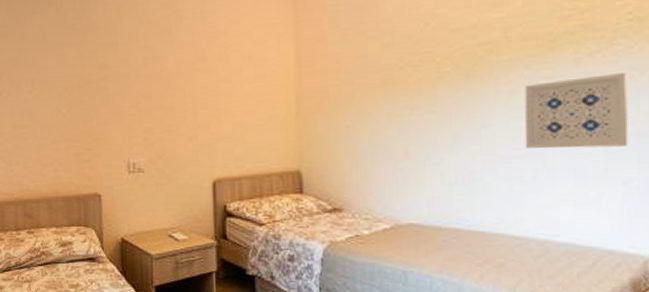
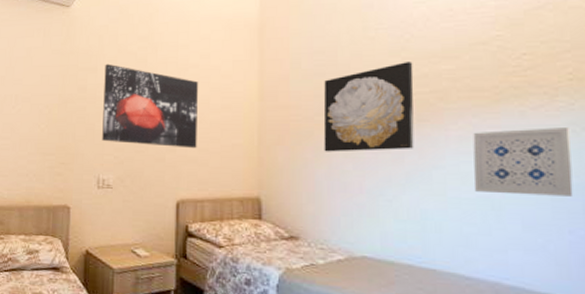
wall art: none [126,37,231,124] -> present [102,63,198,149]
wall art: none [365,12,462,118] -> present [323,62,414,152]

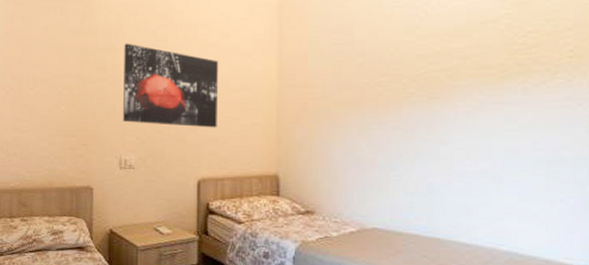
wall art: present [323,62,414,152] -> none [339,40,426,130]
wall art: present [473,128,573,196] -> none [477,103,568,168]

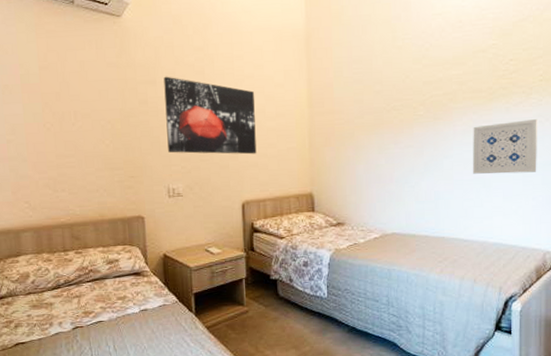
wall art: none [477,103,568,168] -> present [472,119,539,174]

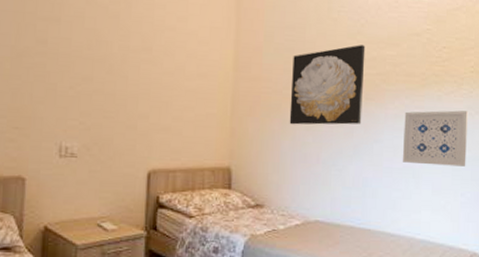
wall art: present [164,76,257,155] -> none [65,15,174,117]
wall art: none [362,68,431,150] -> present [289,45,366,125]

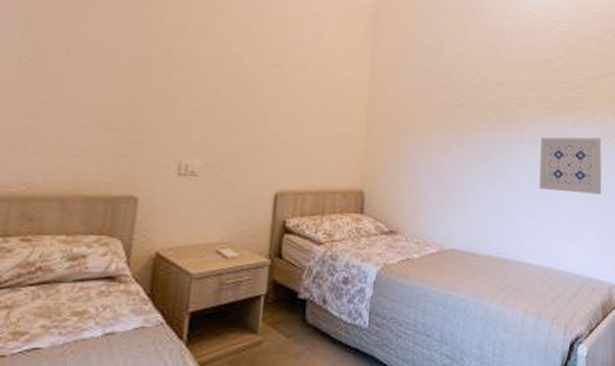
wall art: present [289,45,366,125] -> none [425,68,501,149]

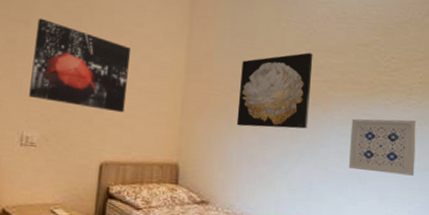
wall art: none [188,26,308,135] -> present [29,18,130,113]
wall art: none [425,68,501,149] -> present [236,53,313,129]

